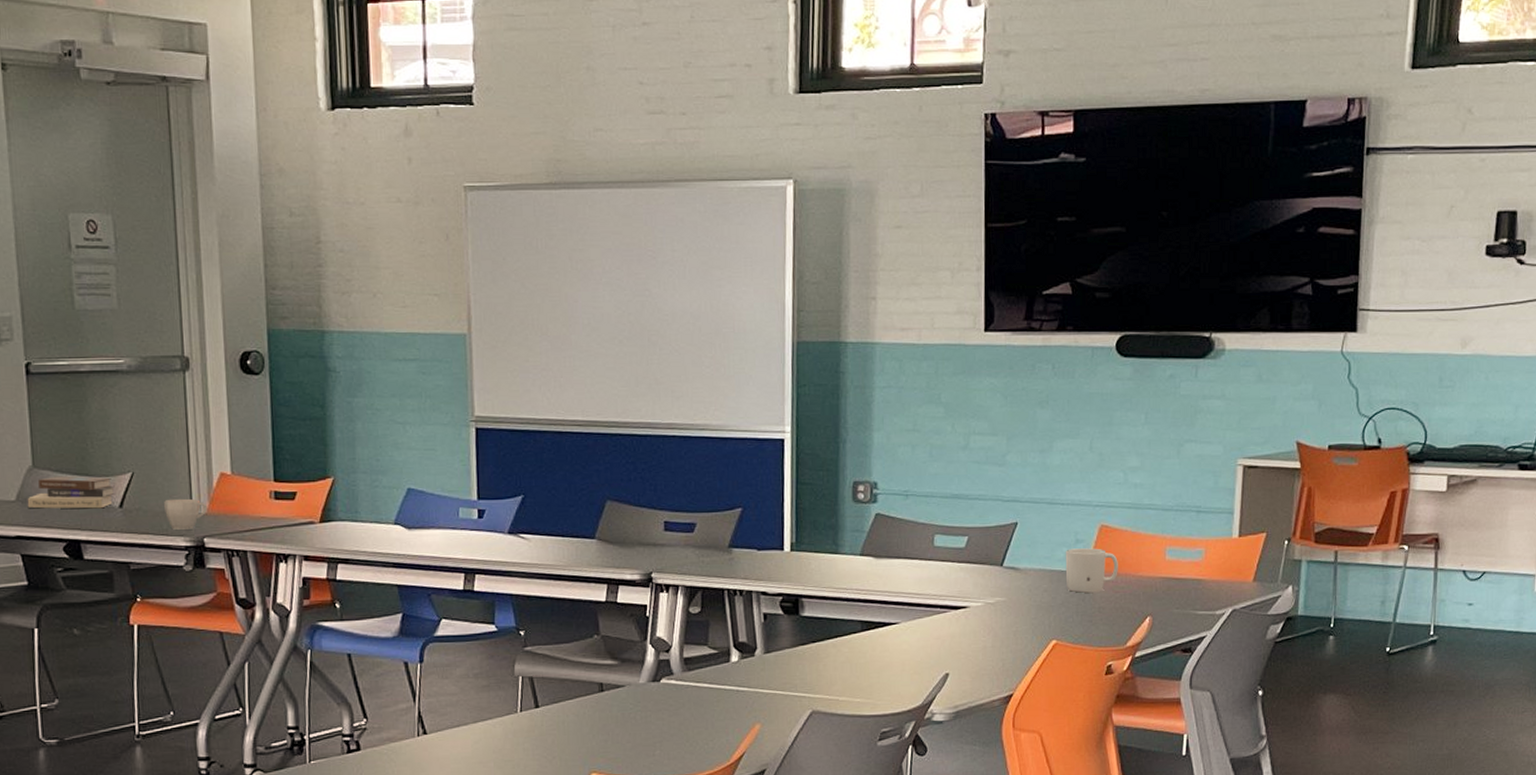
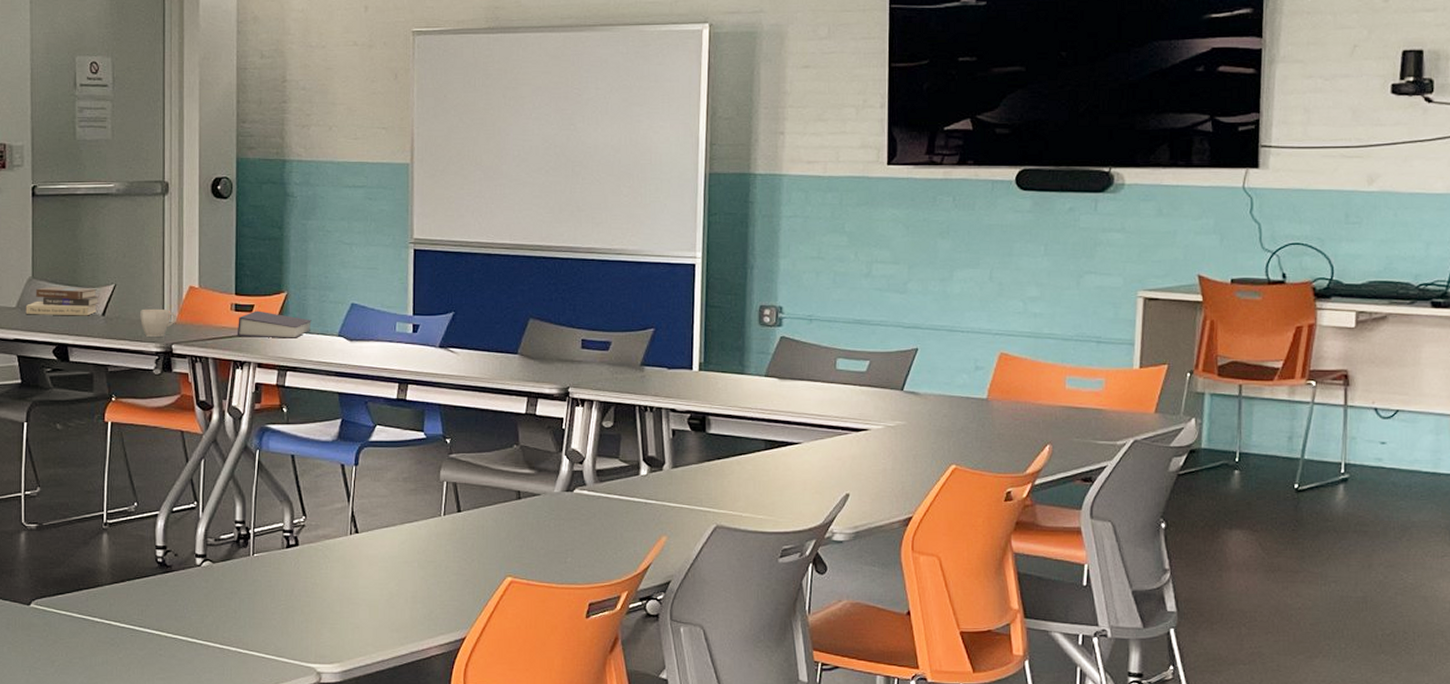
book: none [278,498,363,528] -> present [237,310,312,338]
mug: present [1065,548,1118,593] -> none [965,375,1018,419]

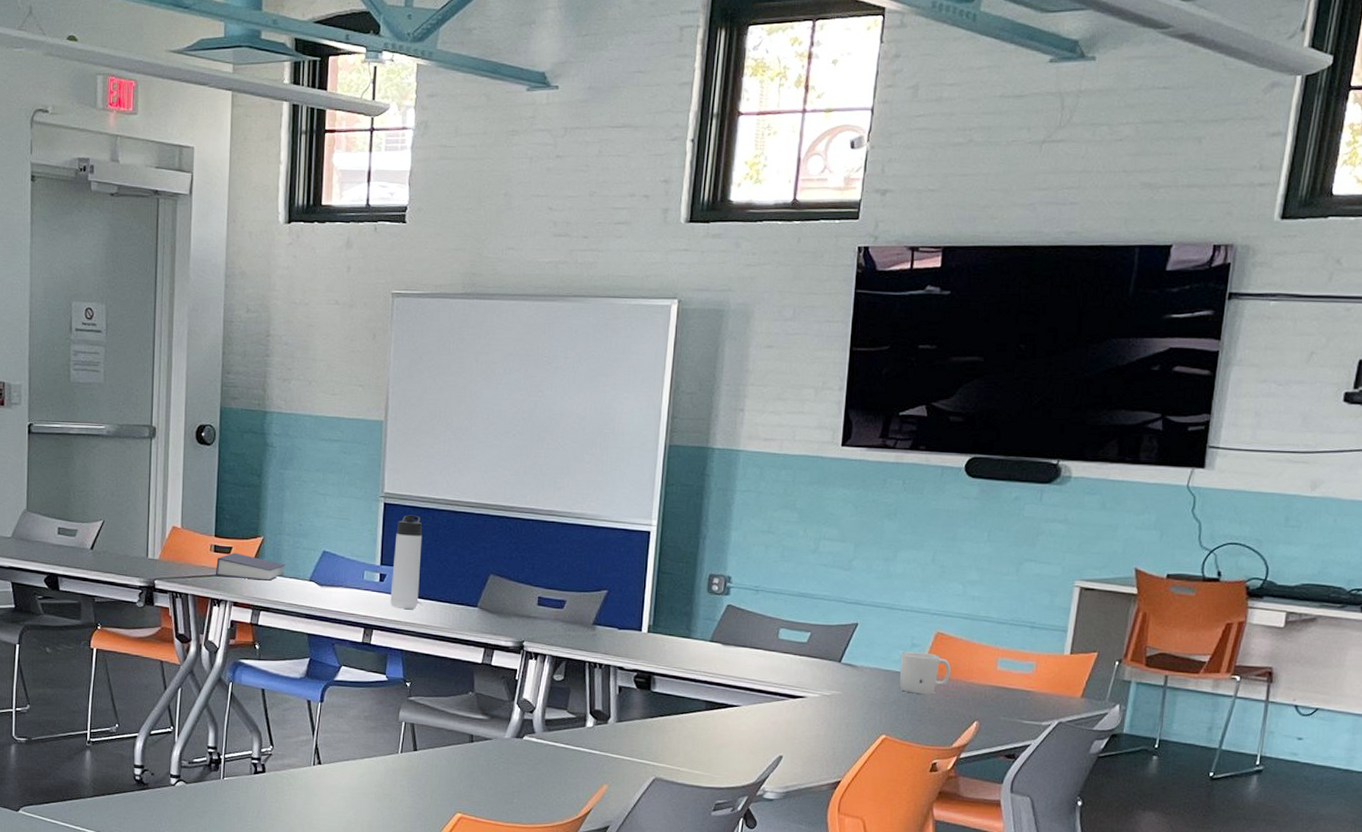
books: present [25,286,99,316] -> none [20,519,89,549]
cup: present [140,308,176,337] -> none [126,545,159,572]
thermos bottle: none [425,260,456,361] -> present [390,515,423,610]
mug: none [965,375,1018,419] -> present [899,652,951,694]

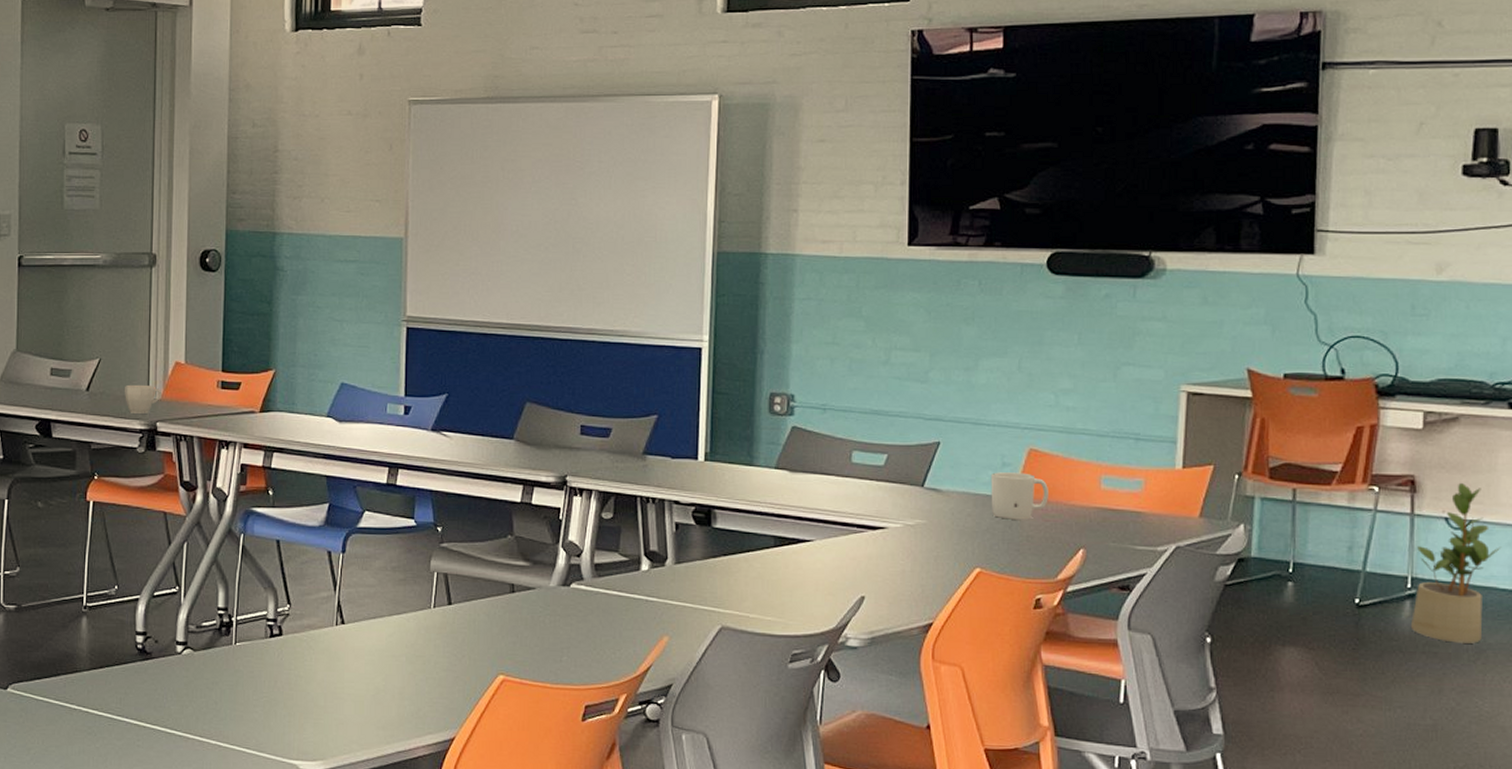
cup: none [126,545,159,572] -> present [125,384,161,414]
book: present [215,552,285,581] -> none [223,388,300,418]
thermos bottle: present [390,515,423,610] -> none [416,339,450,445]
potted plant: none [1255,675,1341,814] -> present [1410,482,1502,643]

